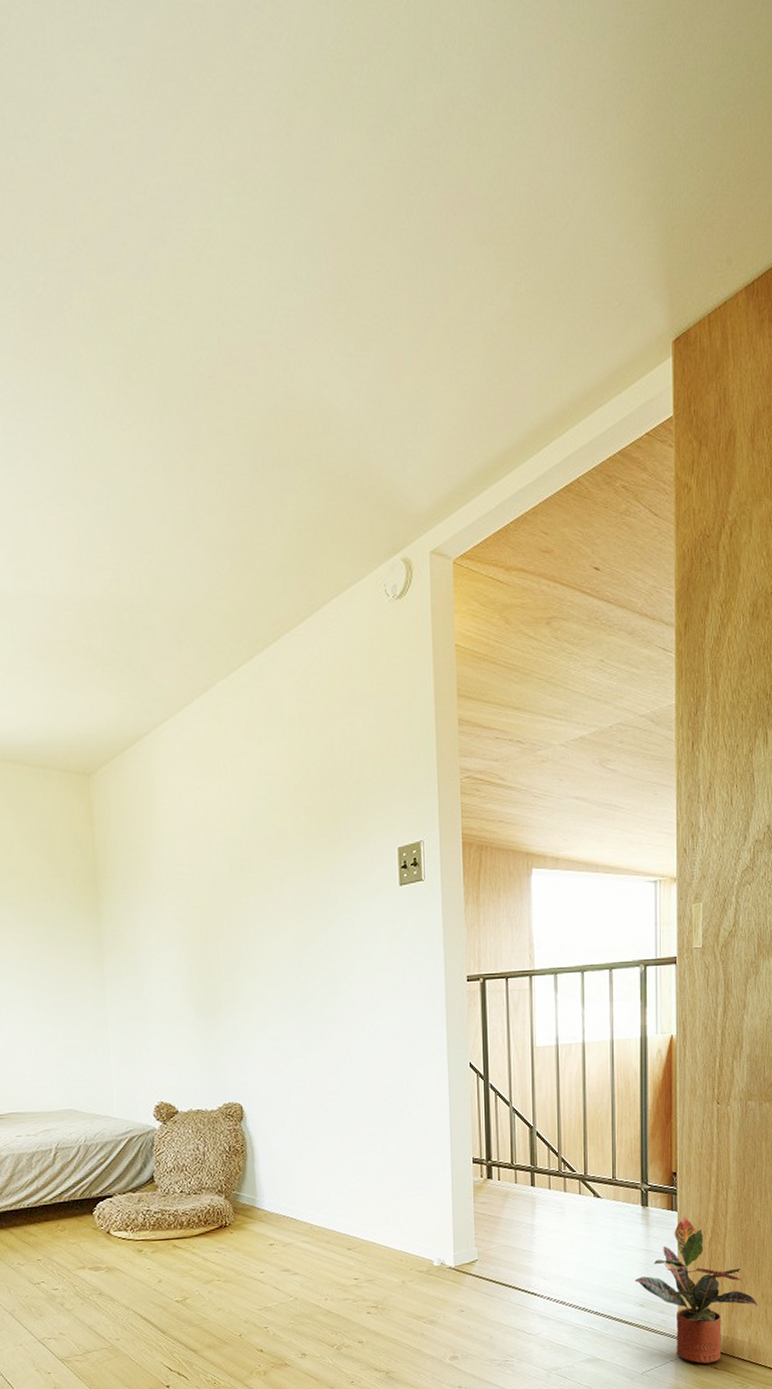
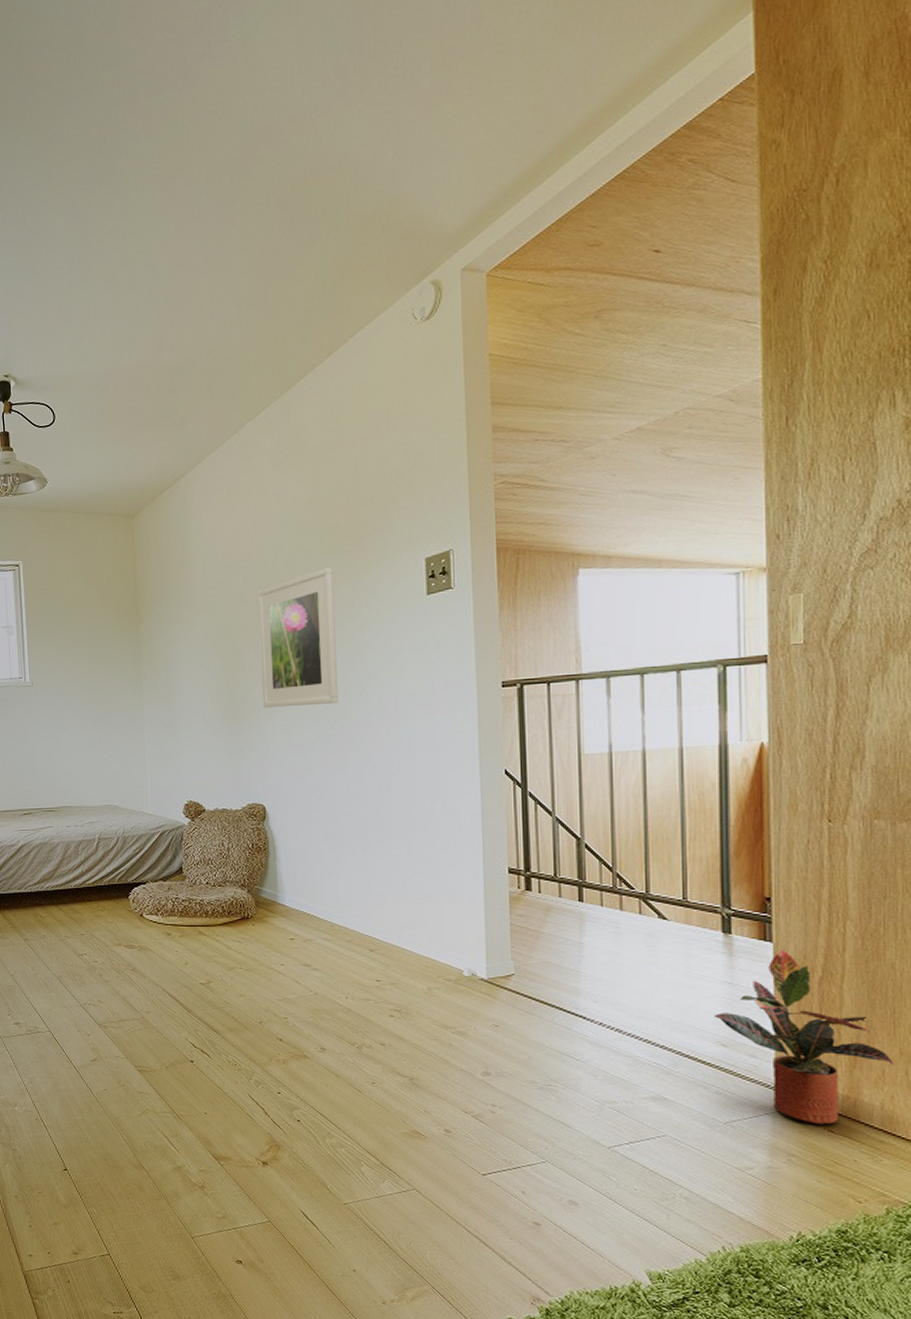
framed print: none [231,851,315,1000] -> present [258,567,338,708]

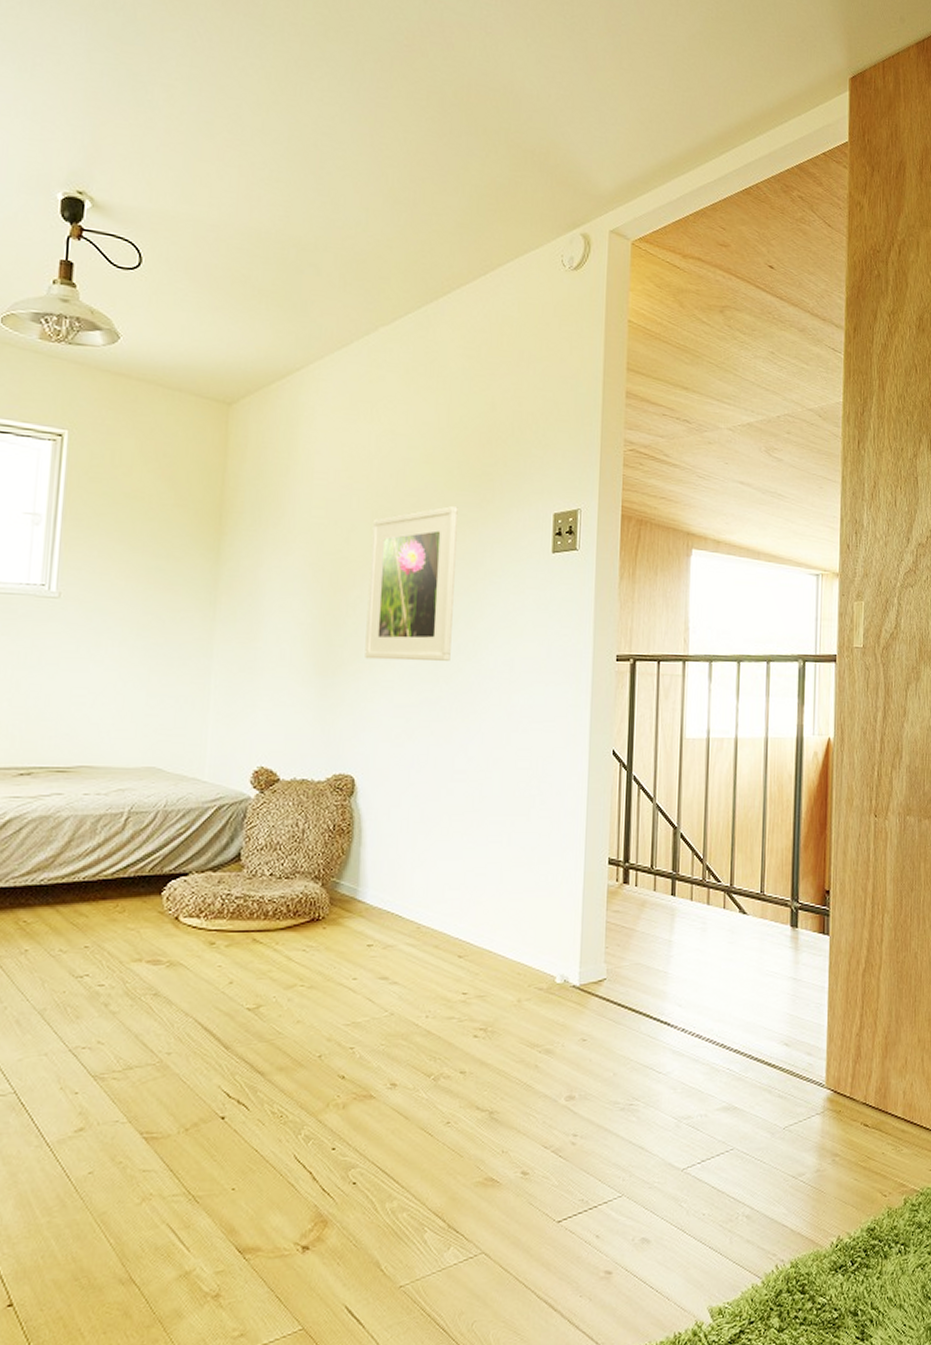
potted plant: present [714,949,894,1125] -> none [780,942,914,1120]

